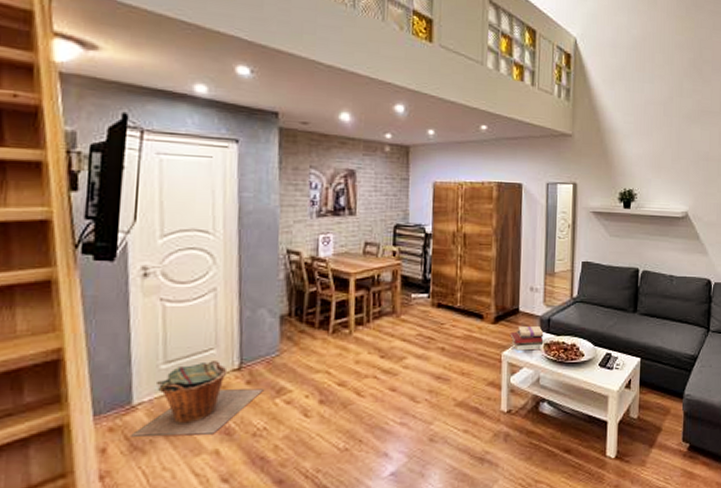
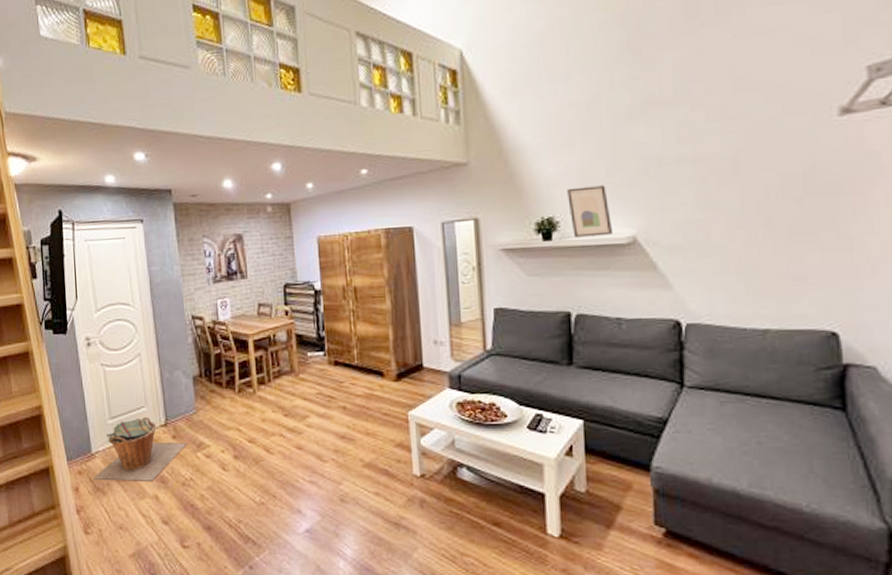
books: present [510,327,545,351] -> none [415,384,458,411]
picture frame: none [644,168,673,209] -> present [567,185,614,238]

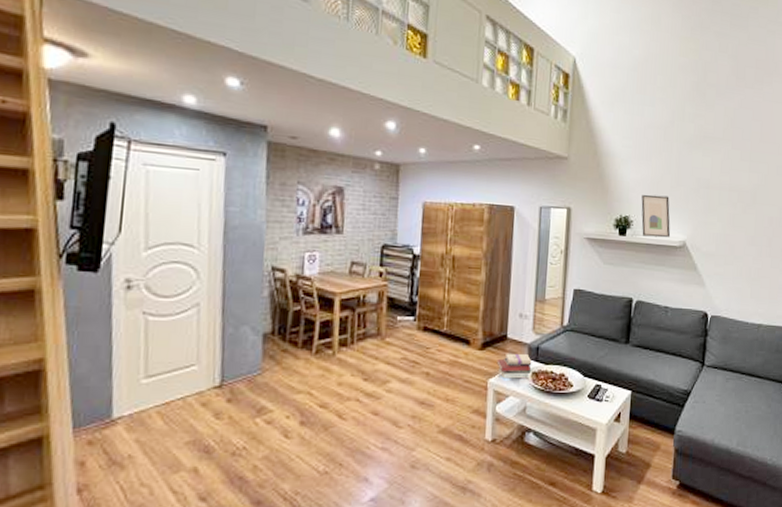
laundry basket: present [94,417,187,481] -> none [110,377,244,452]
books: none [415,384,458,411] -> present [496,354,533,379]

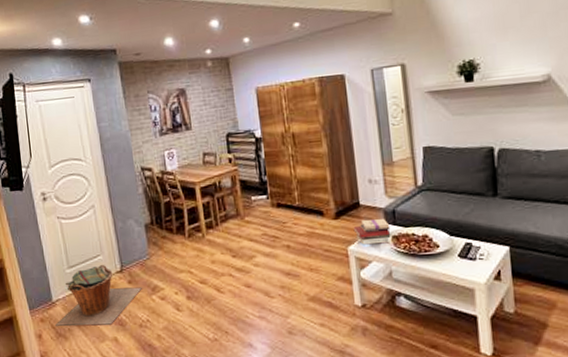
laundry basket: none [110,377,244,452] -> present [55,265,142,326]
picture frame: present [641,194,671,238] -> none [485,28,530,78]

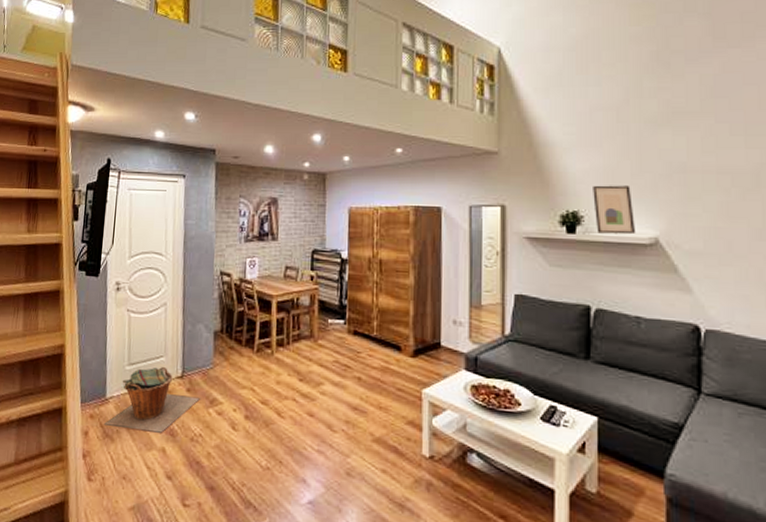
books: present [353,219,393,245] -> none [430,363,472,393]
picture frame: none [485,28,530,78] -> present [593,185,636,235]

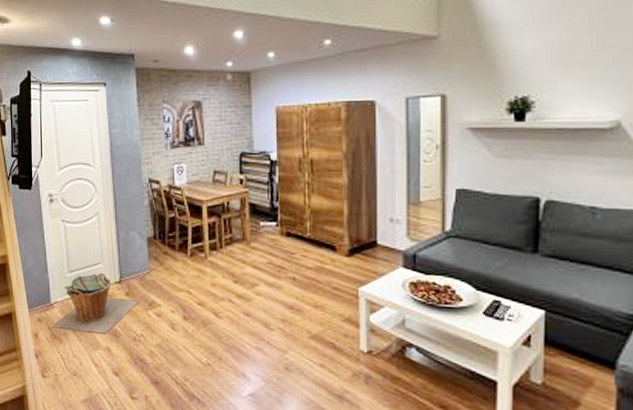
picture frame: present [593,185,636,235] -> none [546,64,595,120]

